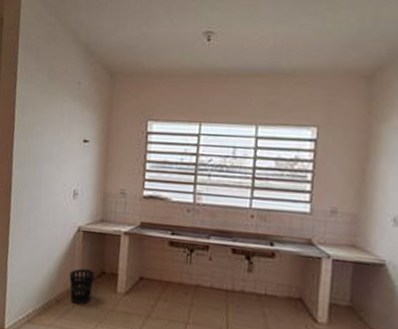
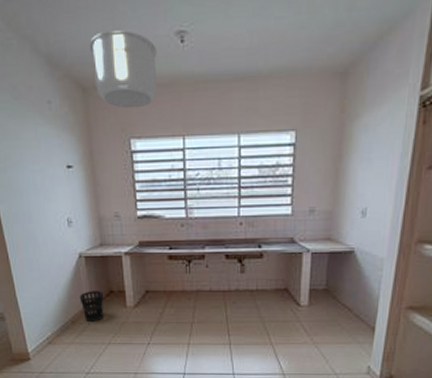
ceiling light: none [123,27,184,94] -> present [89,29,157,109]

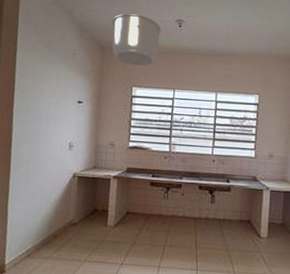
wastebasket: present [79,291,104,323] -> none [65,208,89,239]

